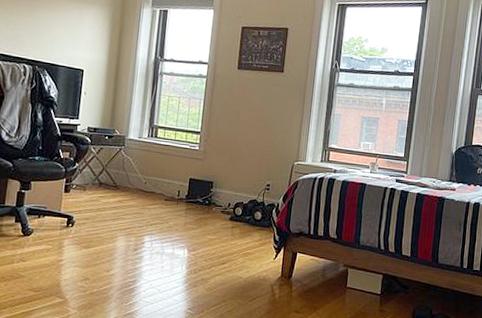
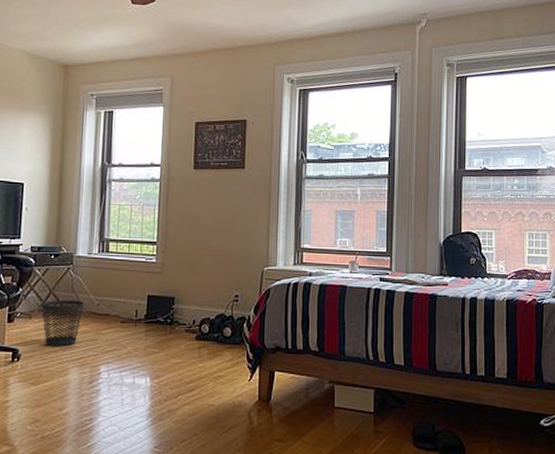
wastebasket: none [95,176,133,218] -> present [41,299,85,347]

